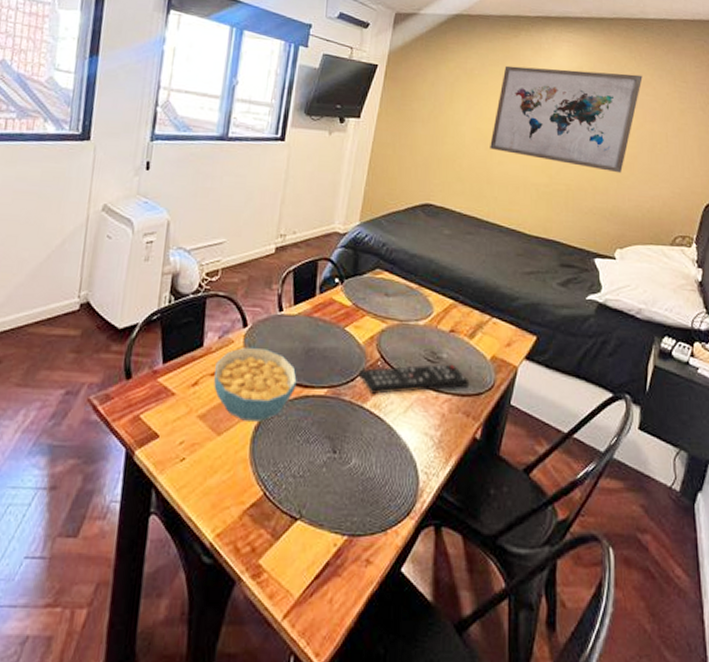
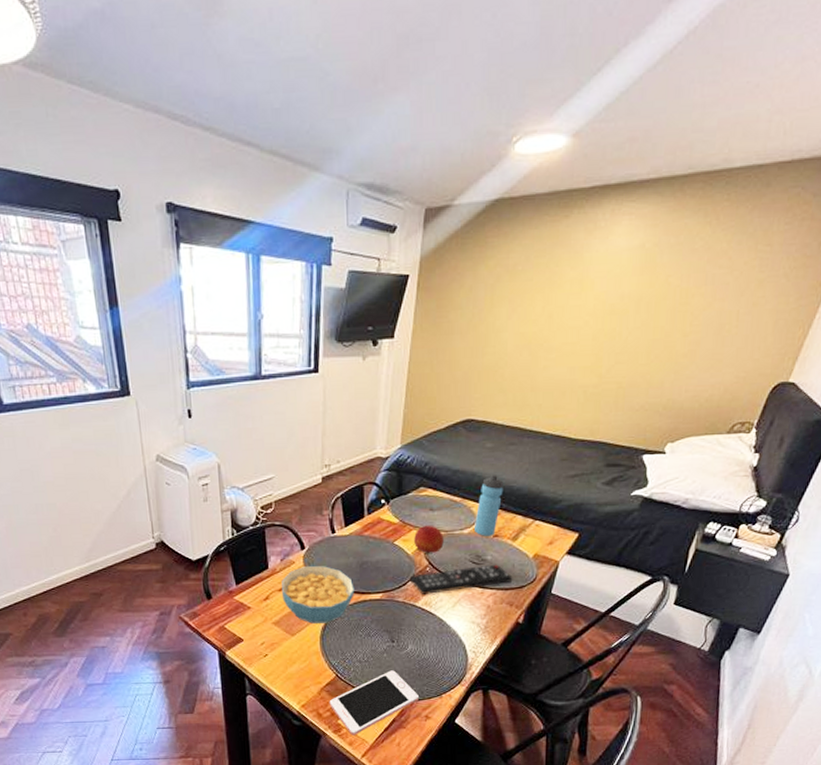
cell phone: none [250,491,361,584] -> present [329,670,420,736]
fruit: none [366,311,398,346] -> present [414,525,444,554]
water bottle: none [430,263,461,331] -> present [475,475,504,536]
wall art: present [490,65,643,174] -> none [534,243,717,364]

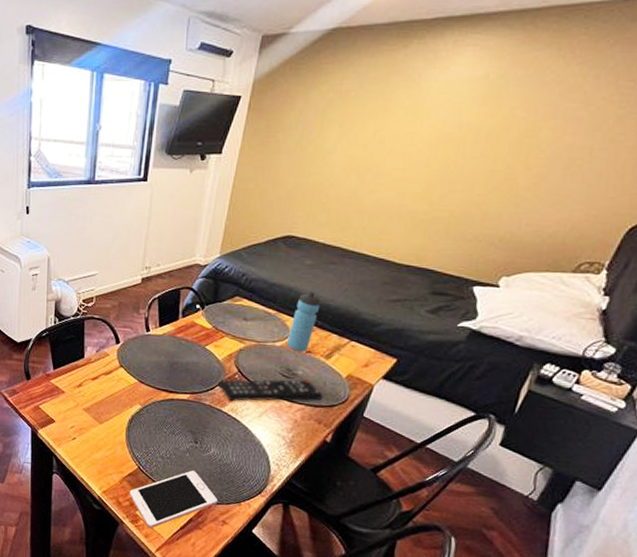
cereal bowl: present [282,565,355,624] -> none [95,359,163,416]
fruit: present [414,525,444,554] -> none [225,333,255,362]

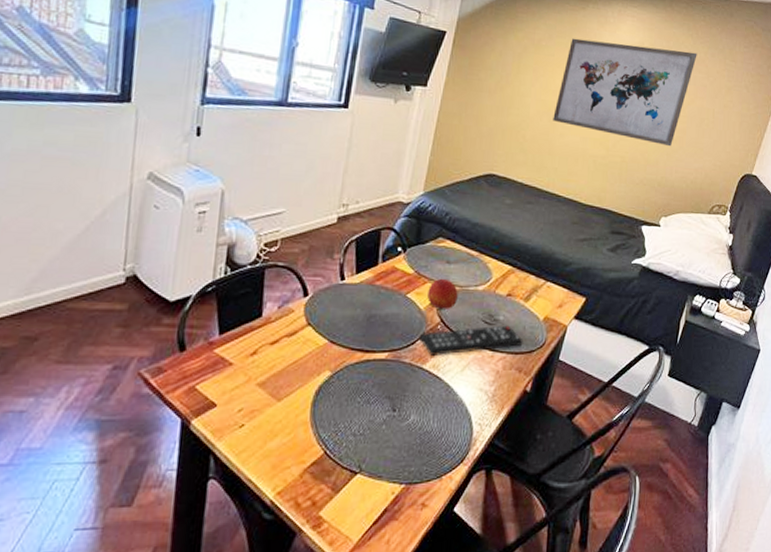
cell phone: present [129,470,218,529] -> none [311,446,418,532]
fruit: none [225,333,255,362] -> present [427,278,458,311]
water bottle: present [287,292,321,352] -> none [489,232,520,295]
wall art: none [362,77,571,196] -> present [553,38,697,147]

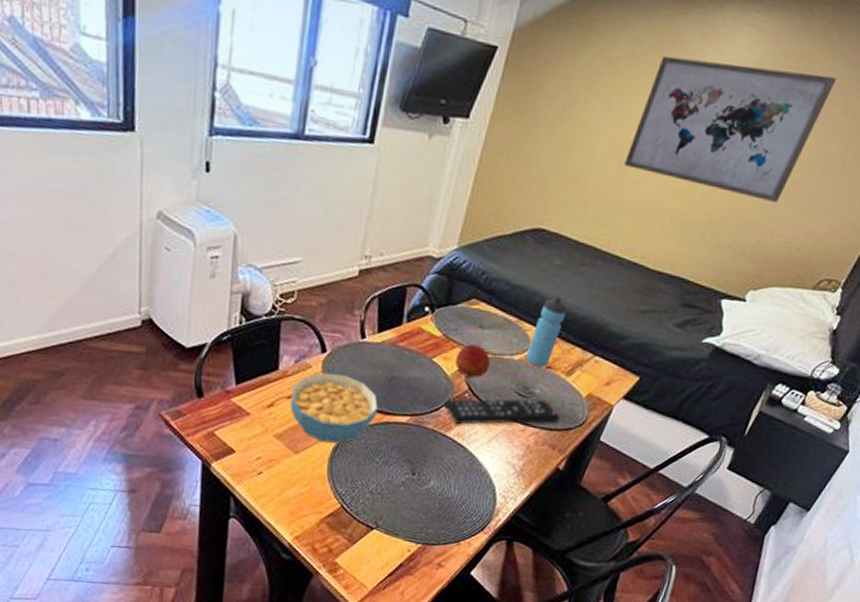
cereal bowl: none [273,315,358,386] -> present [290,372,378,444]
water bottle: none [489,232,520,295] -> present [526,297,567,367]

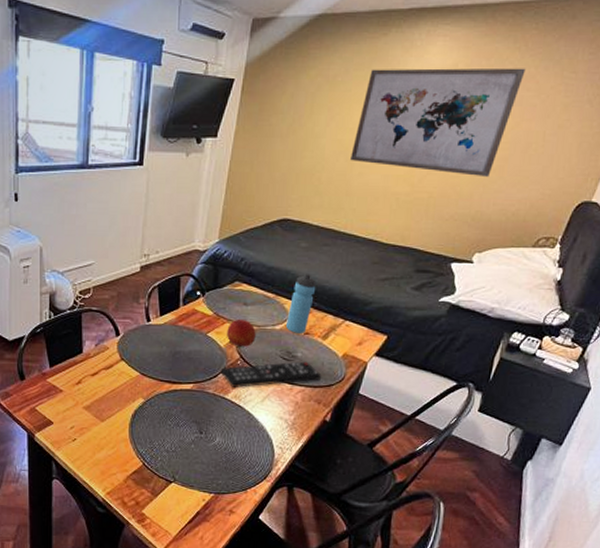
cereal bowl: present [290,372,378,444] -> none [95,352,166,411]

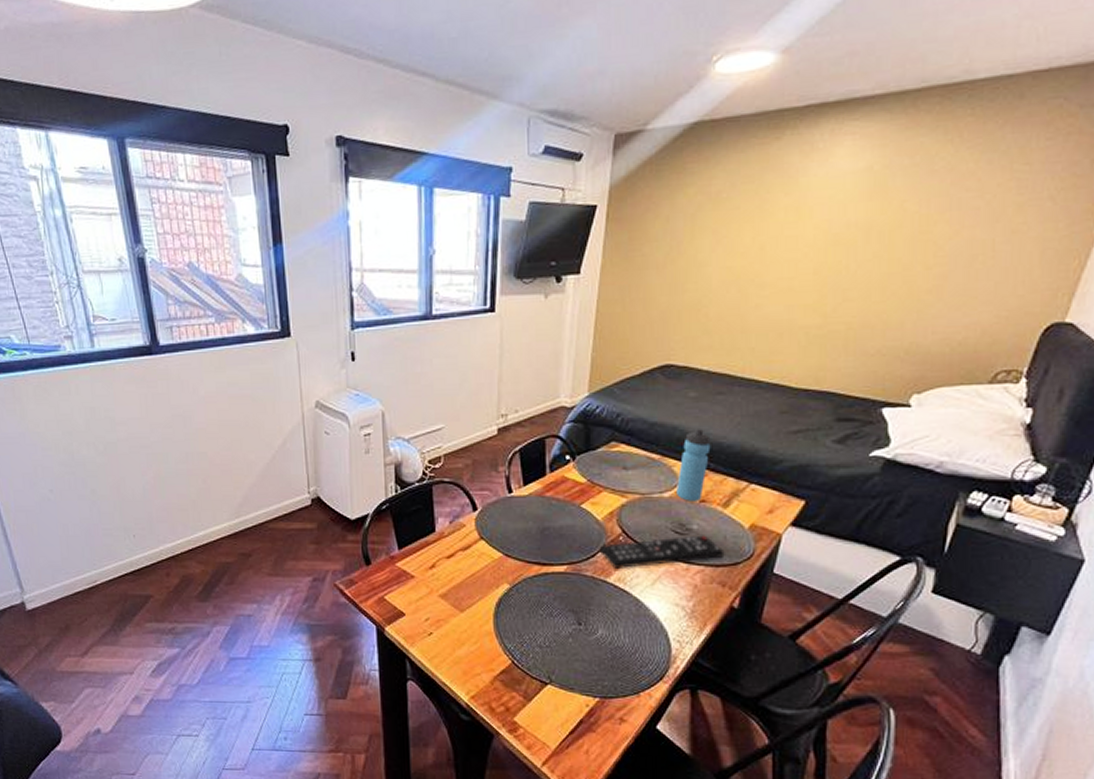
fruit: present [227,318,256,348] -> none [605,486,640,521]
wall art: present [350,68,526,178] -> none [744,163,962,301]

